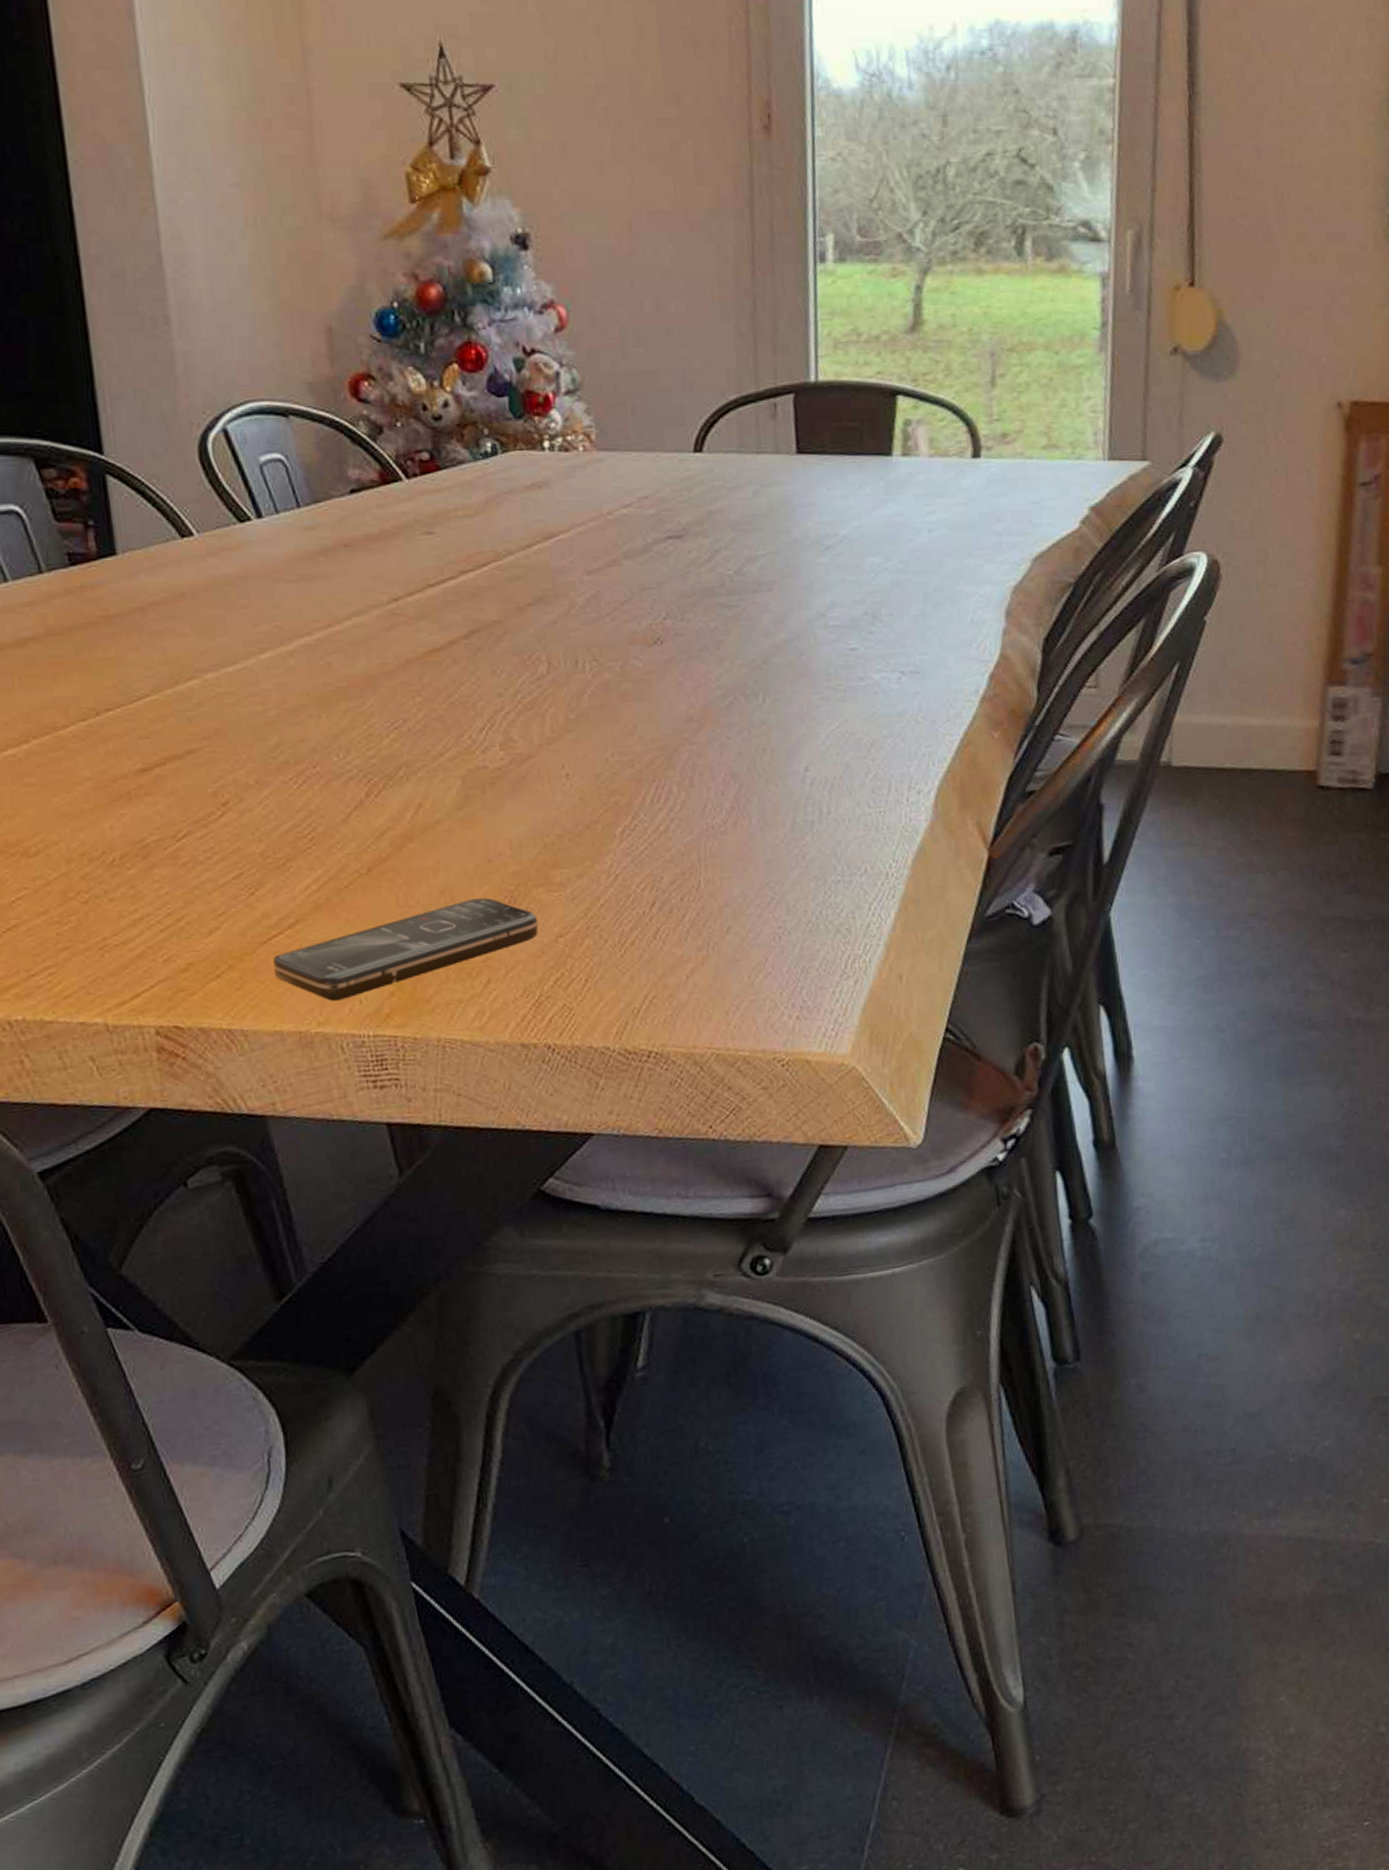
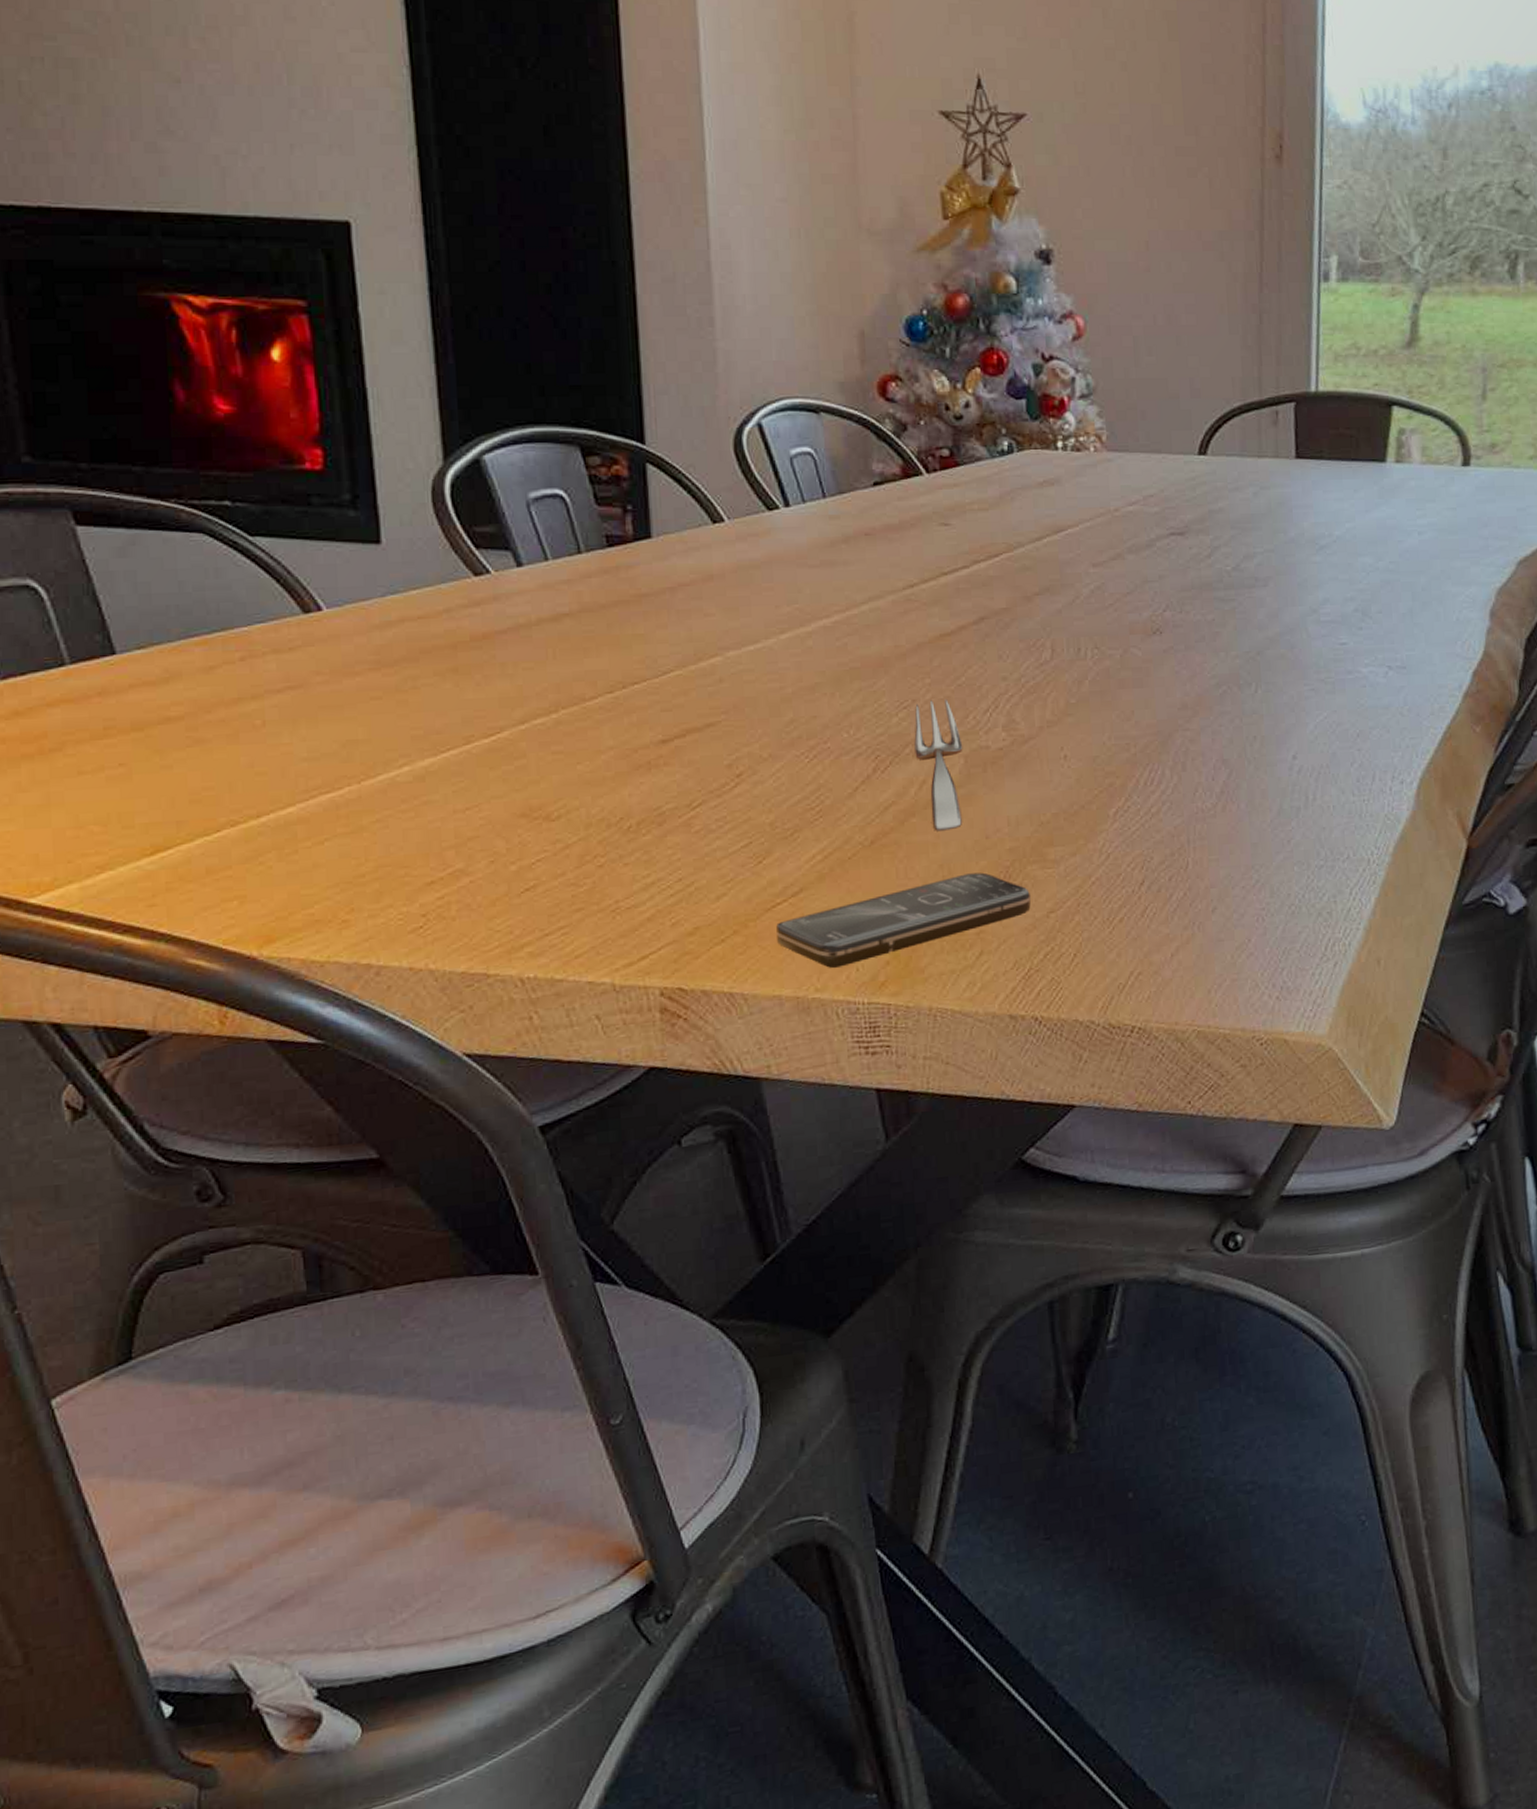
fork: none [407,718,462,857] -> present [914,699,963,831]

